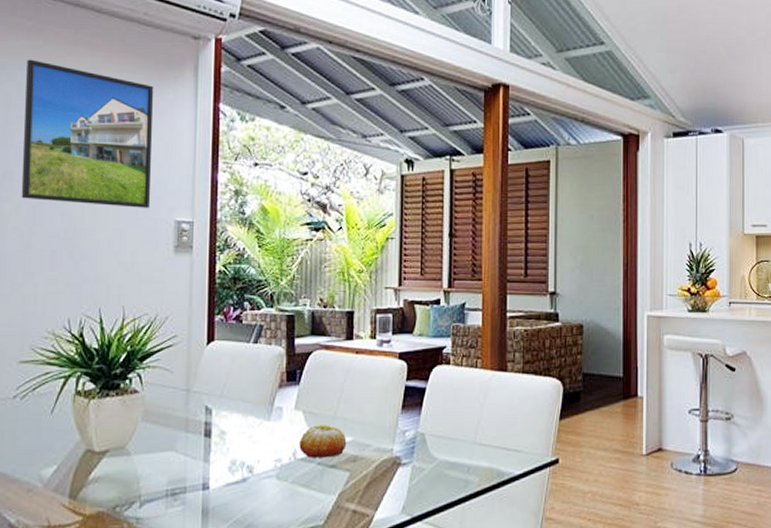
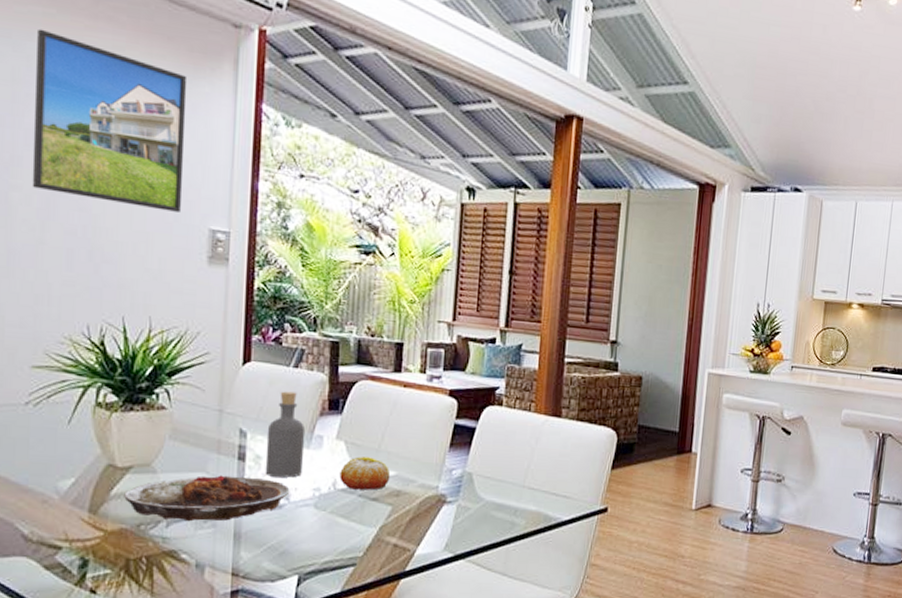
plate: none [101,452,253,501] -> present [124,475,290,522]
bottle: none [229,367,266,451] -> present [265,391,306,478]

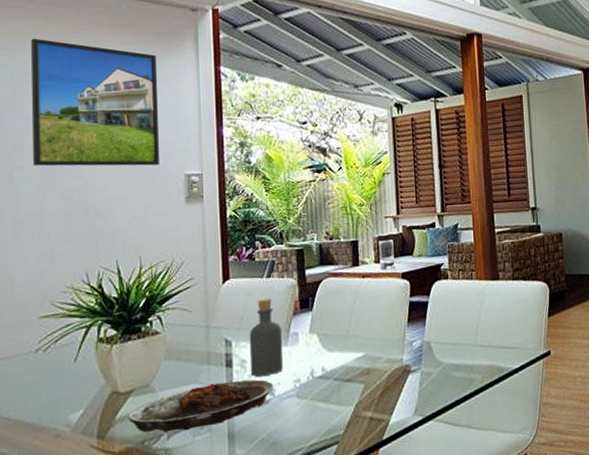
fruit: present [340,457,391,491] -> none [316,343,360,375]

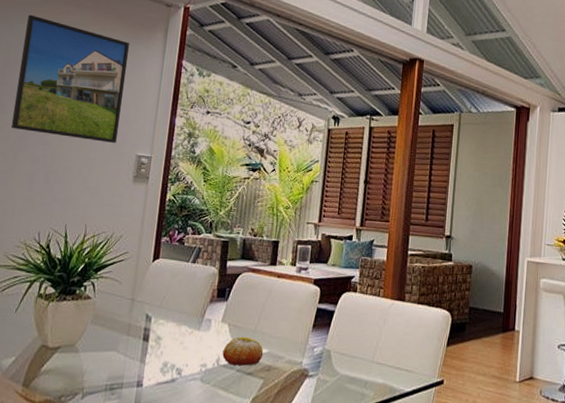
plate: present [128,379,274,433] -> none [51,354,182,394]
bottle: present [249,298,283,377] -> none [163,282,198,355]
fruit: none [316,343,360,375] -> present [222,337,264,366]

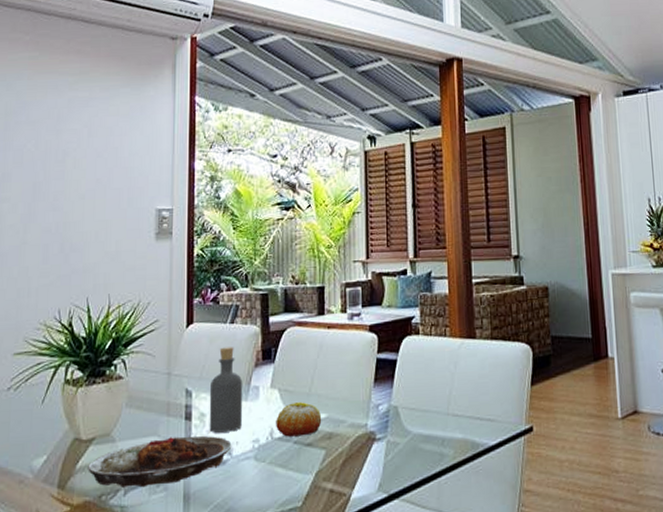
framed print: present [10,14,130,143] -> none [17,69,137,200]
plate: none [51,354,182,394] -> present [88,436,232,488]
bottle: none [163,282,198,355] -> present [209,347,243,433]

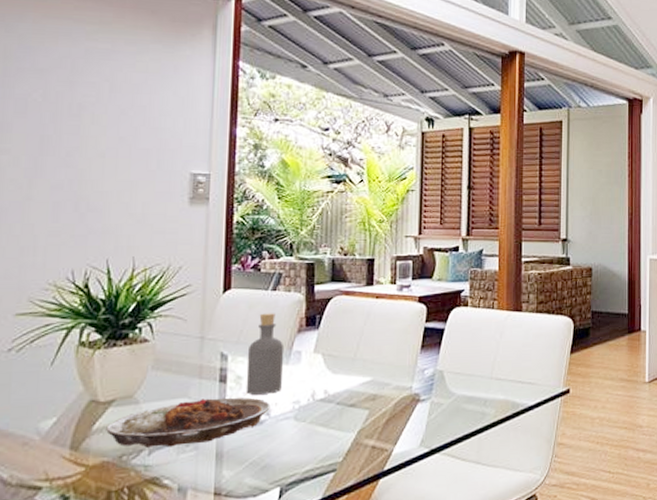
fruit: present [276,402,322,437] -> none [318,366,367,399]

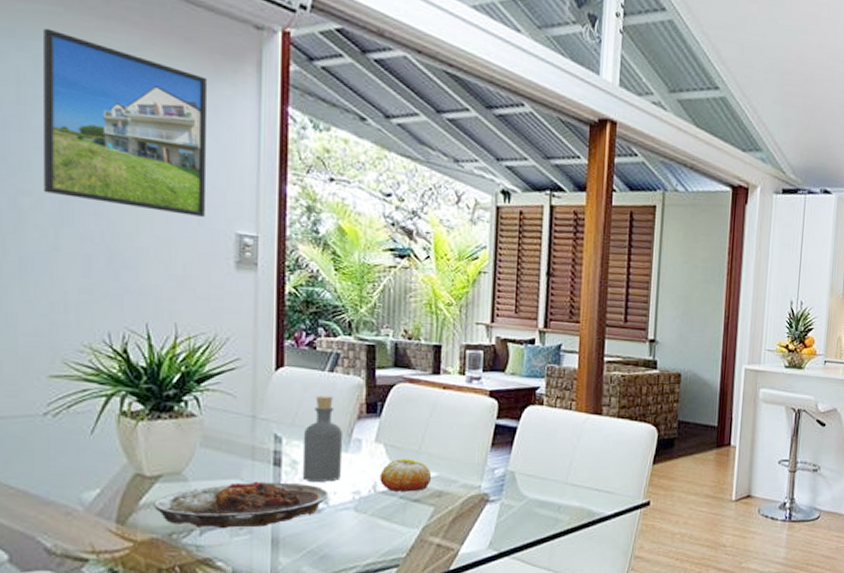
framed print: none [20,11,170,161] -> present [42,28,208,217]
fruit: none [318,366,367,399] -> present [380,459,432,492]

